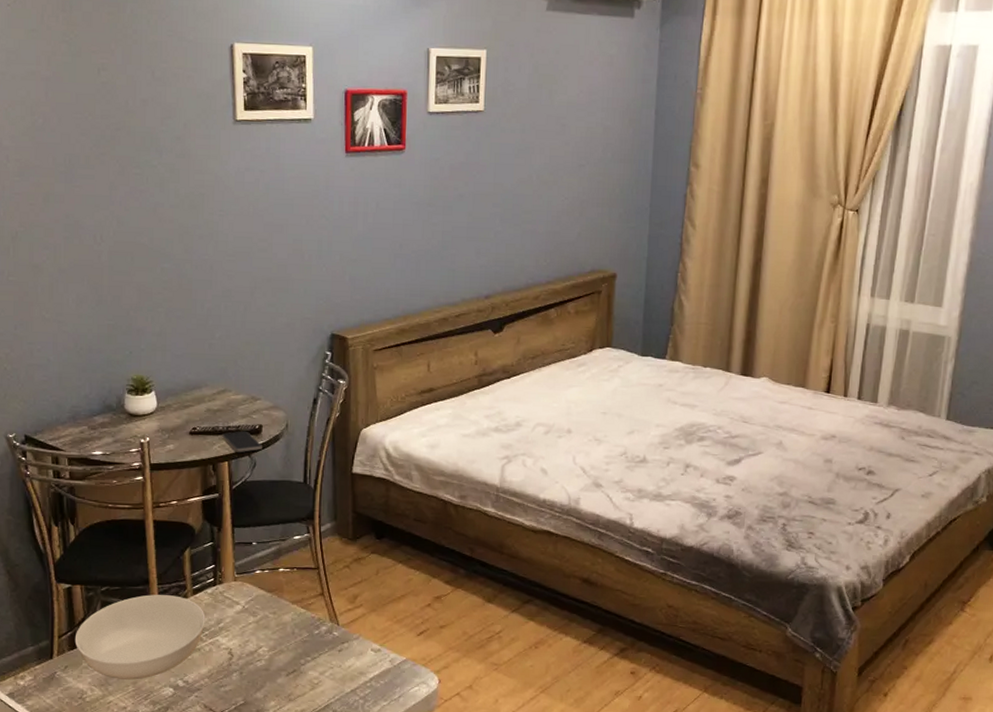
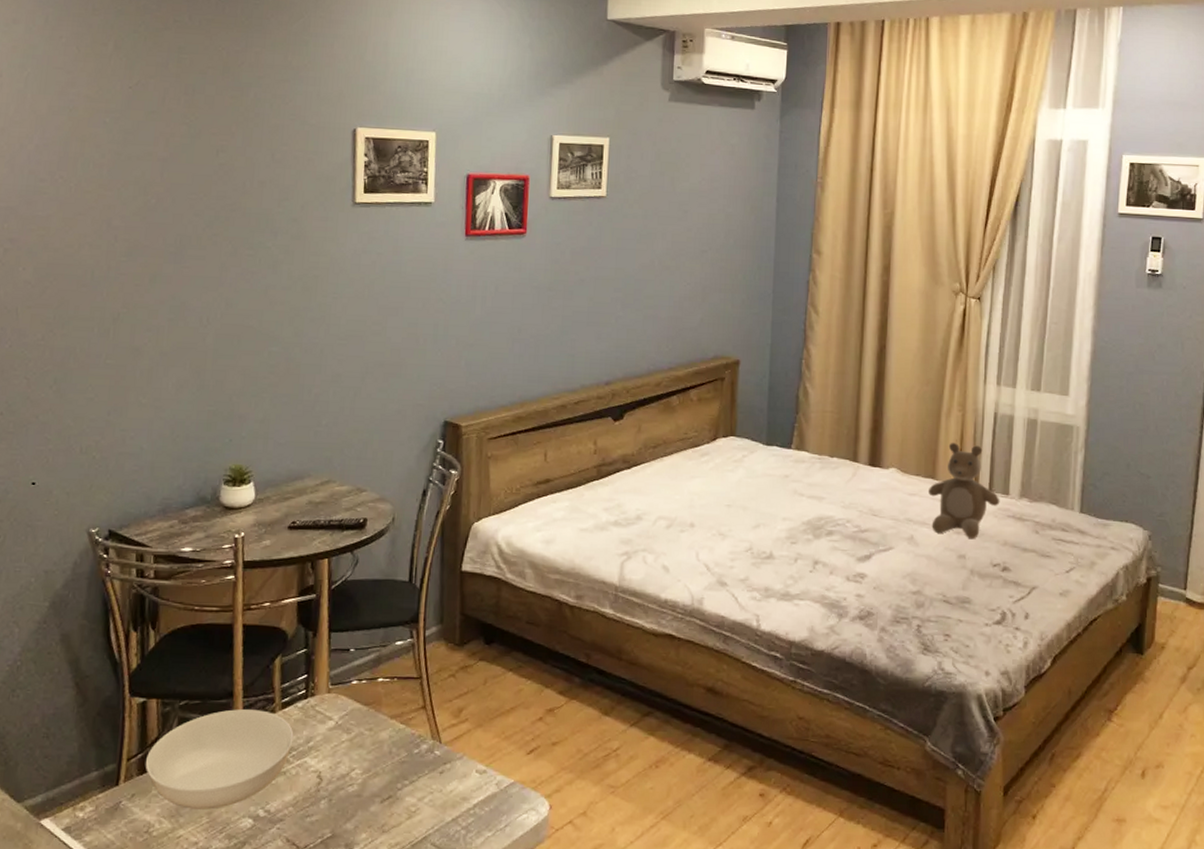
mobile phone: present [222,431,262,454] -> none [323,525,366,550]
teddy bear: none [798,352,869,445] -> present [929,442,1000,540]

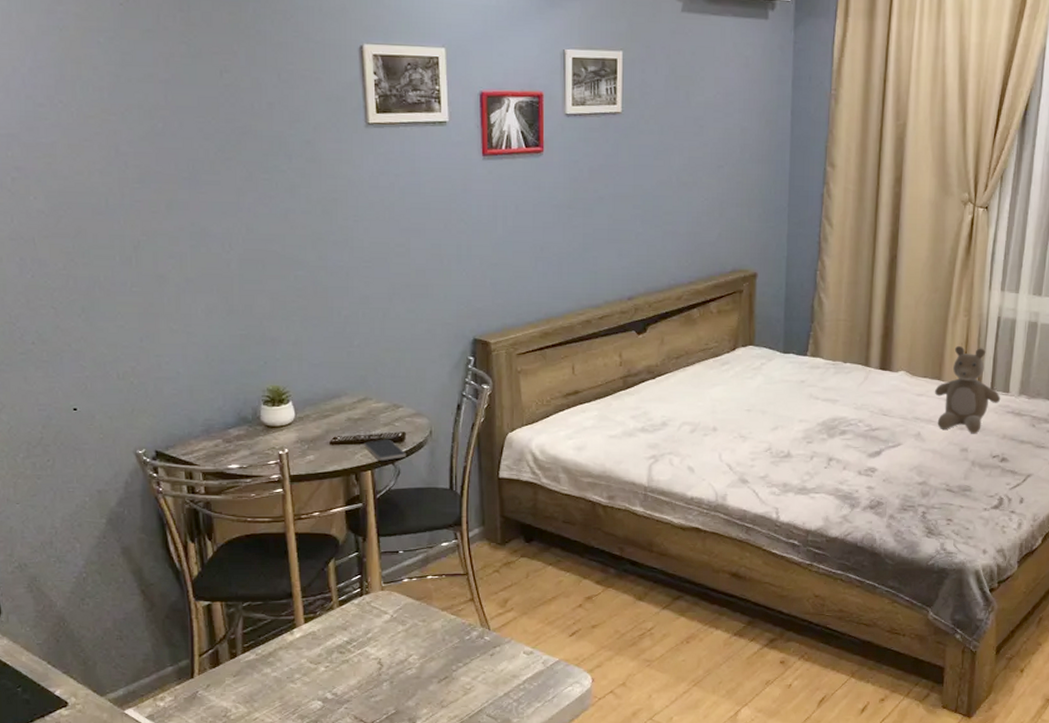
bowl: present [145,709,294,810] -> none [216,608,353,695]
mobile phone: none [323,525,366,550] -> present [364,439,406,462]

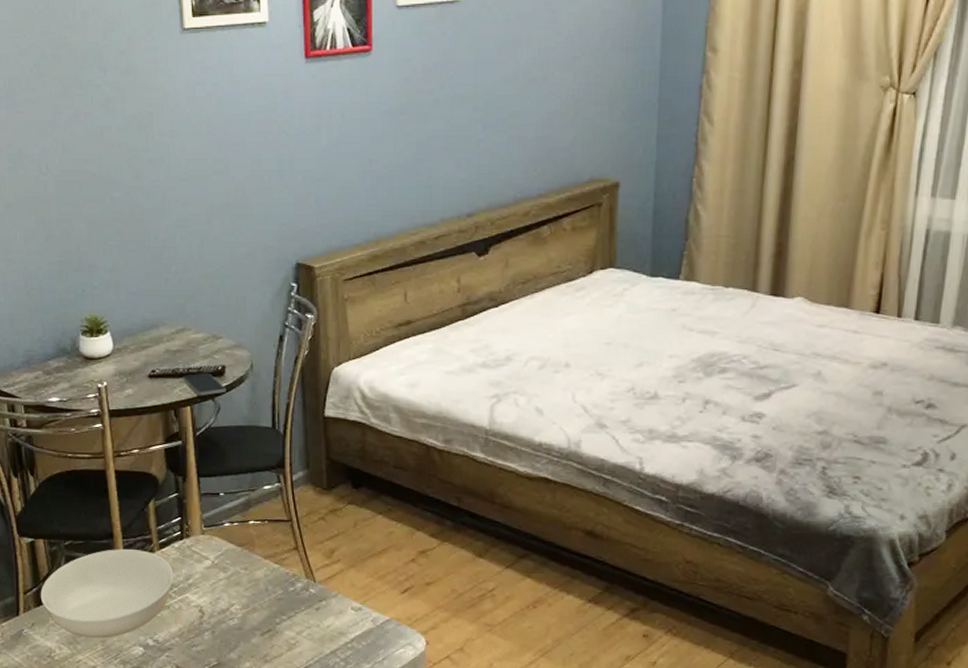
bowl: none [216,608,353,695] -> present [40,549,174,638]
teddy bear: present [935,345,1001,434] -> none [841,265,928,374]

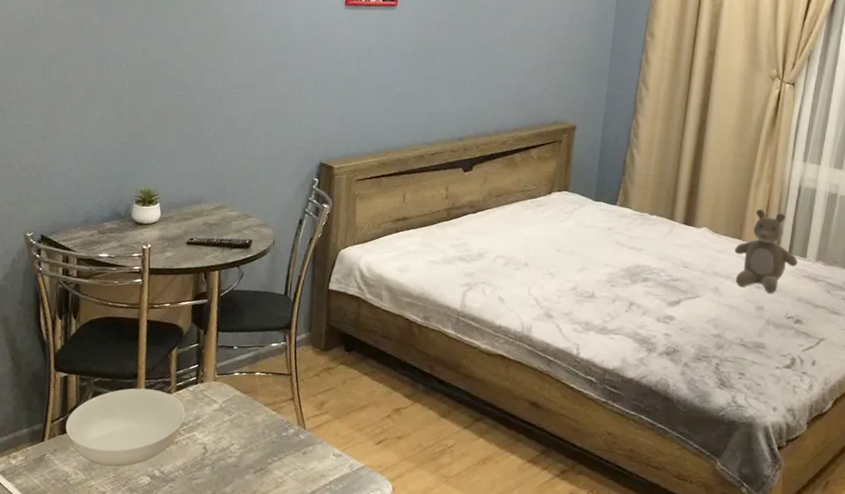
mobile phone: present [183,372,226,397] -> none [215,244,250,265]
teddy bear: none [841,265,928,374] -> present [735,208,798,294]

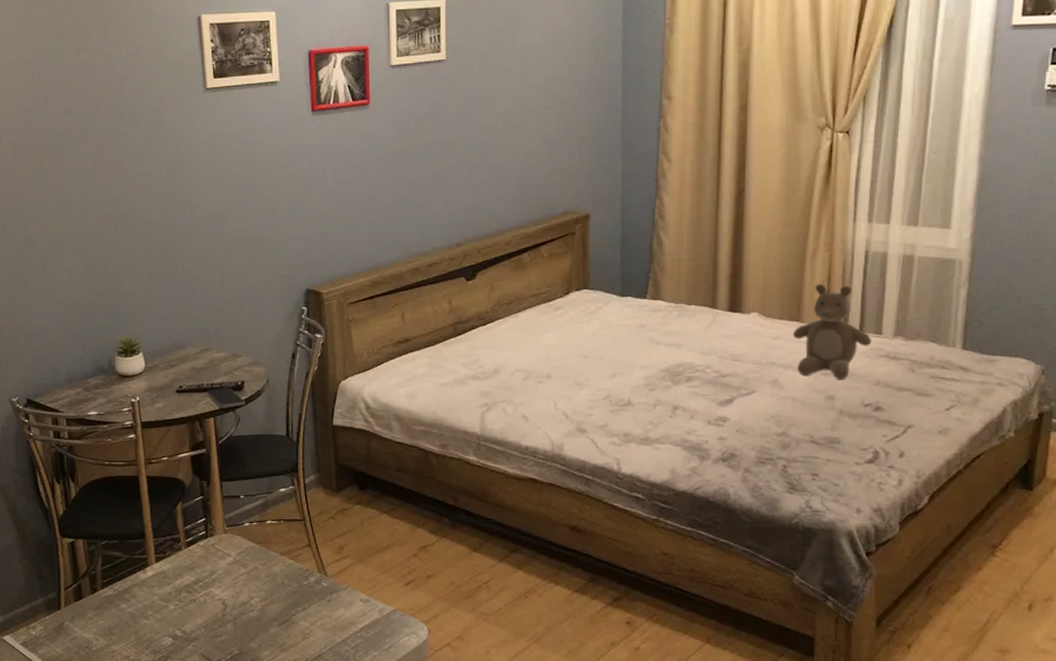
bowl: present [65,388,186,467] -> none [79,548,199,630]
mobile phone: none [215,244,250,265] -> present [207,387,245,409]

